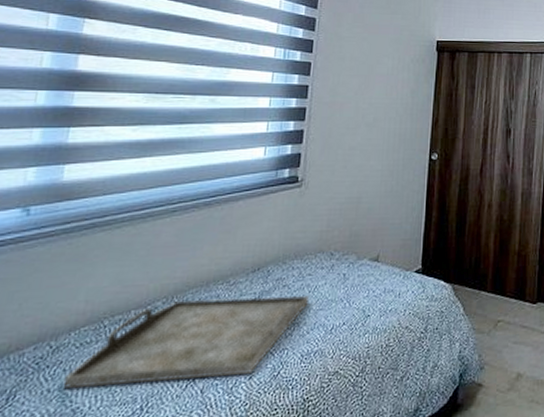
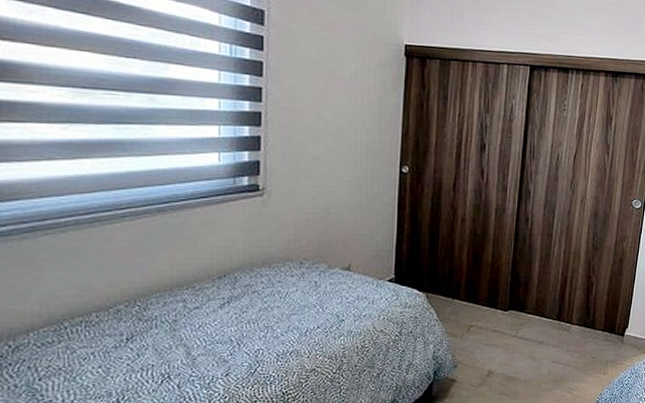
serving tray: present [63,296,310,389] -> none [30,301,281,385]

